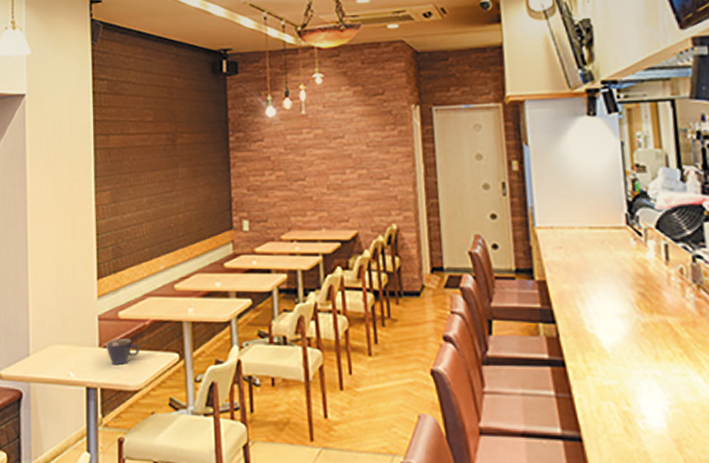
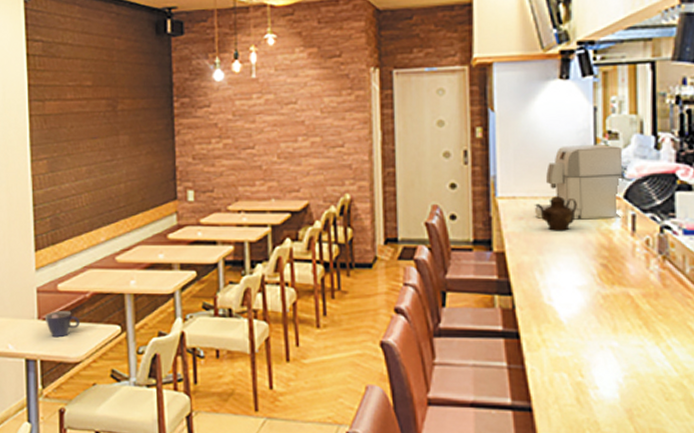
coffee machine: none [571,177,657,249] -> present [534,145,624,220]
teapot: none [571,224,612,260] -> present [534,193,577,231]

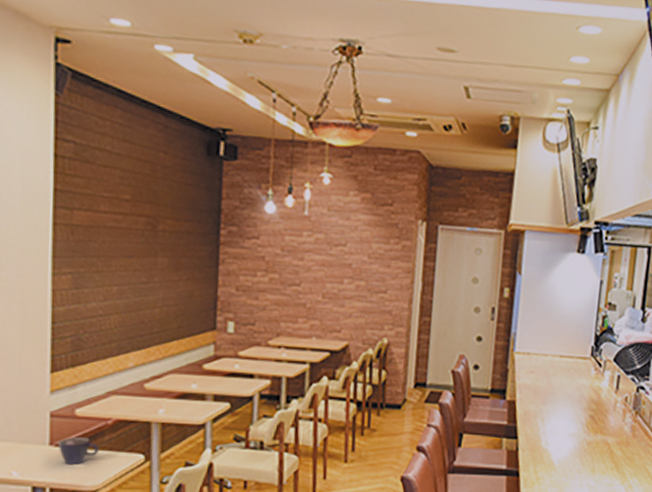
coffee machine: present [534,145,624,220] -> none [543,312,618,378]
teapot: present [534,193,577,231] -> none [543,353,578,386]

